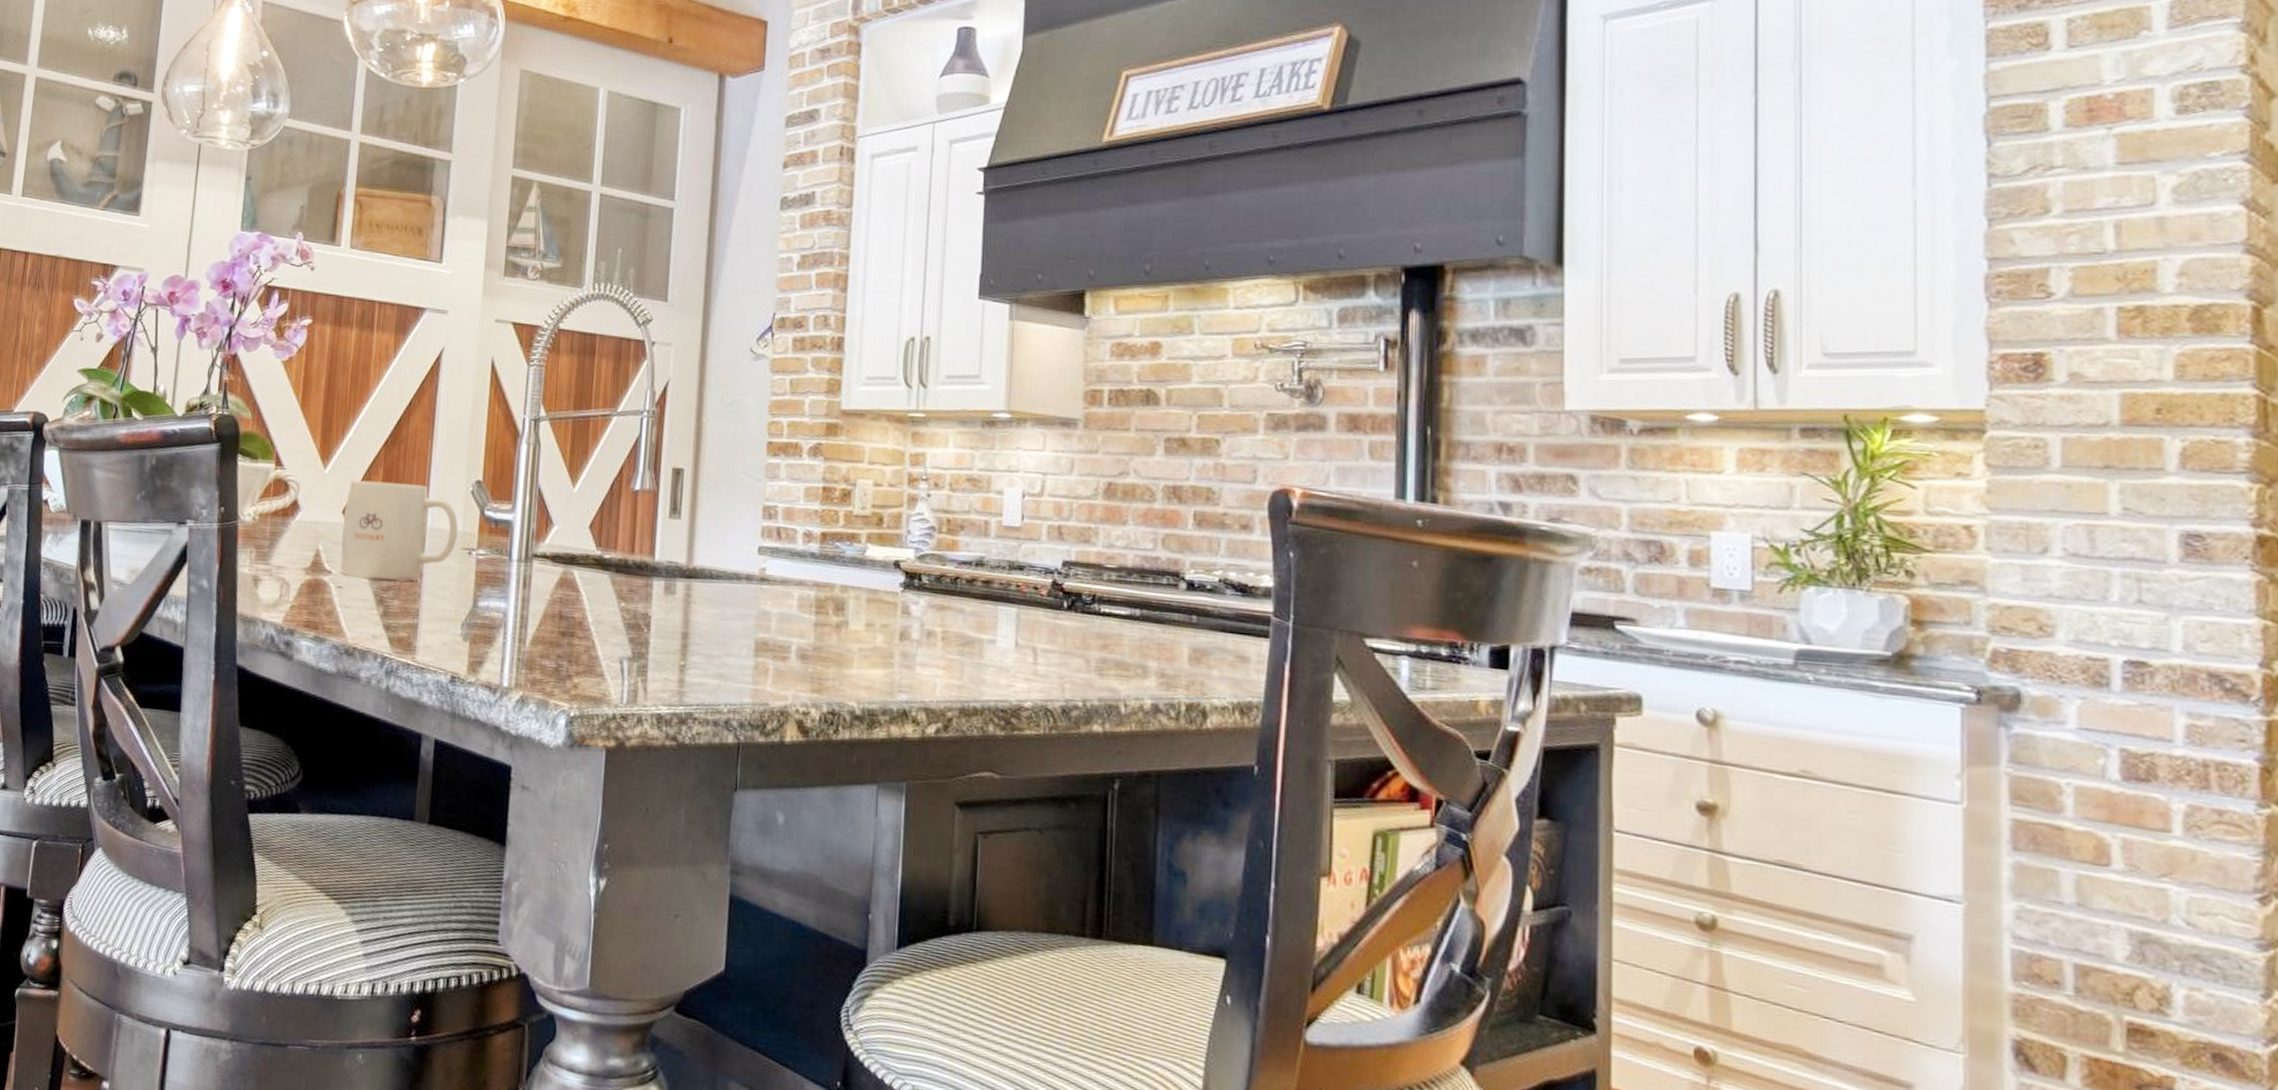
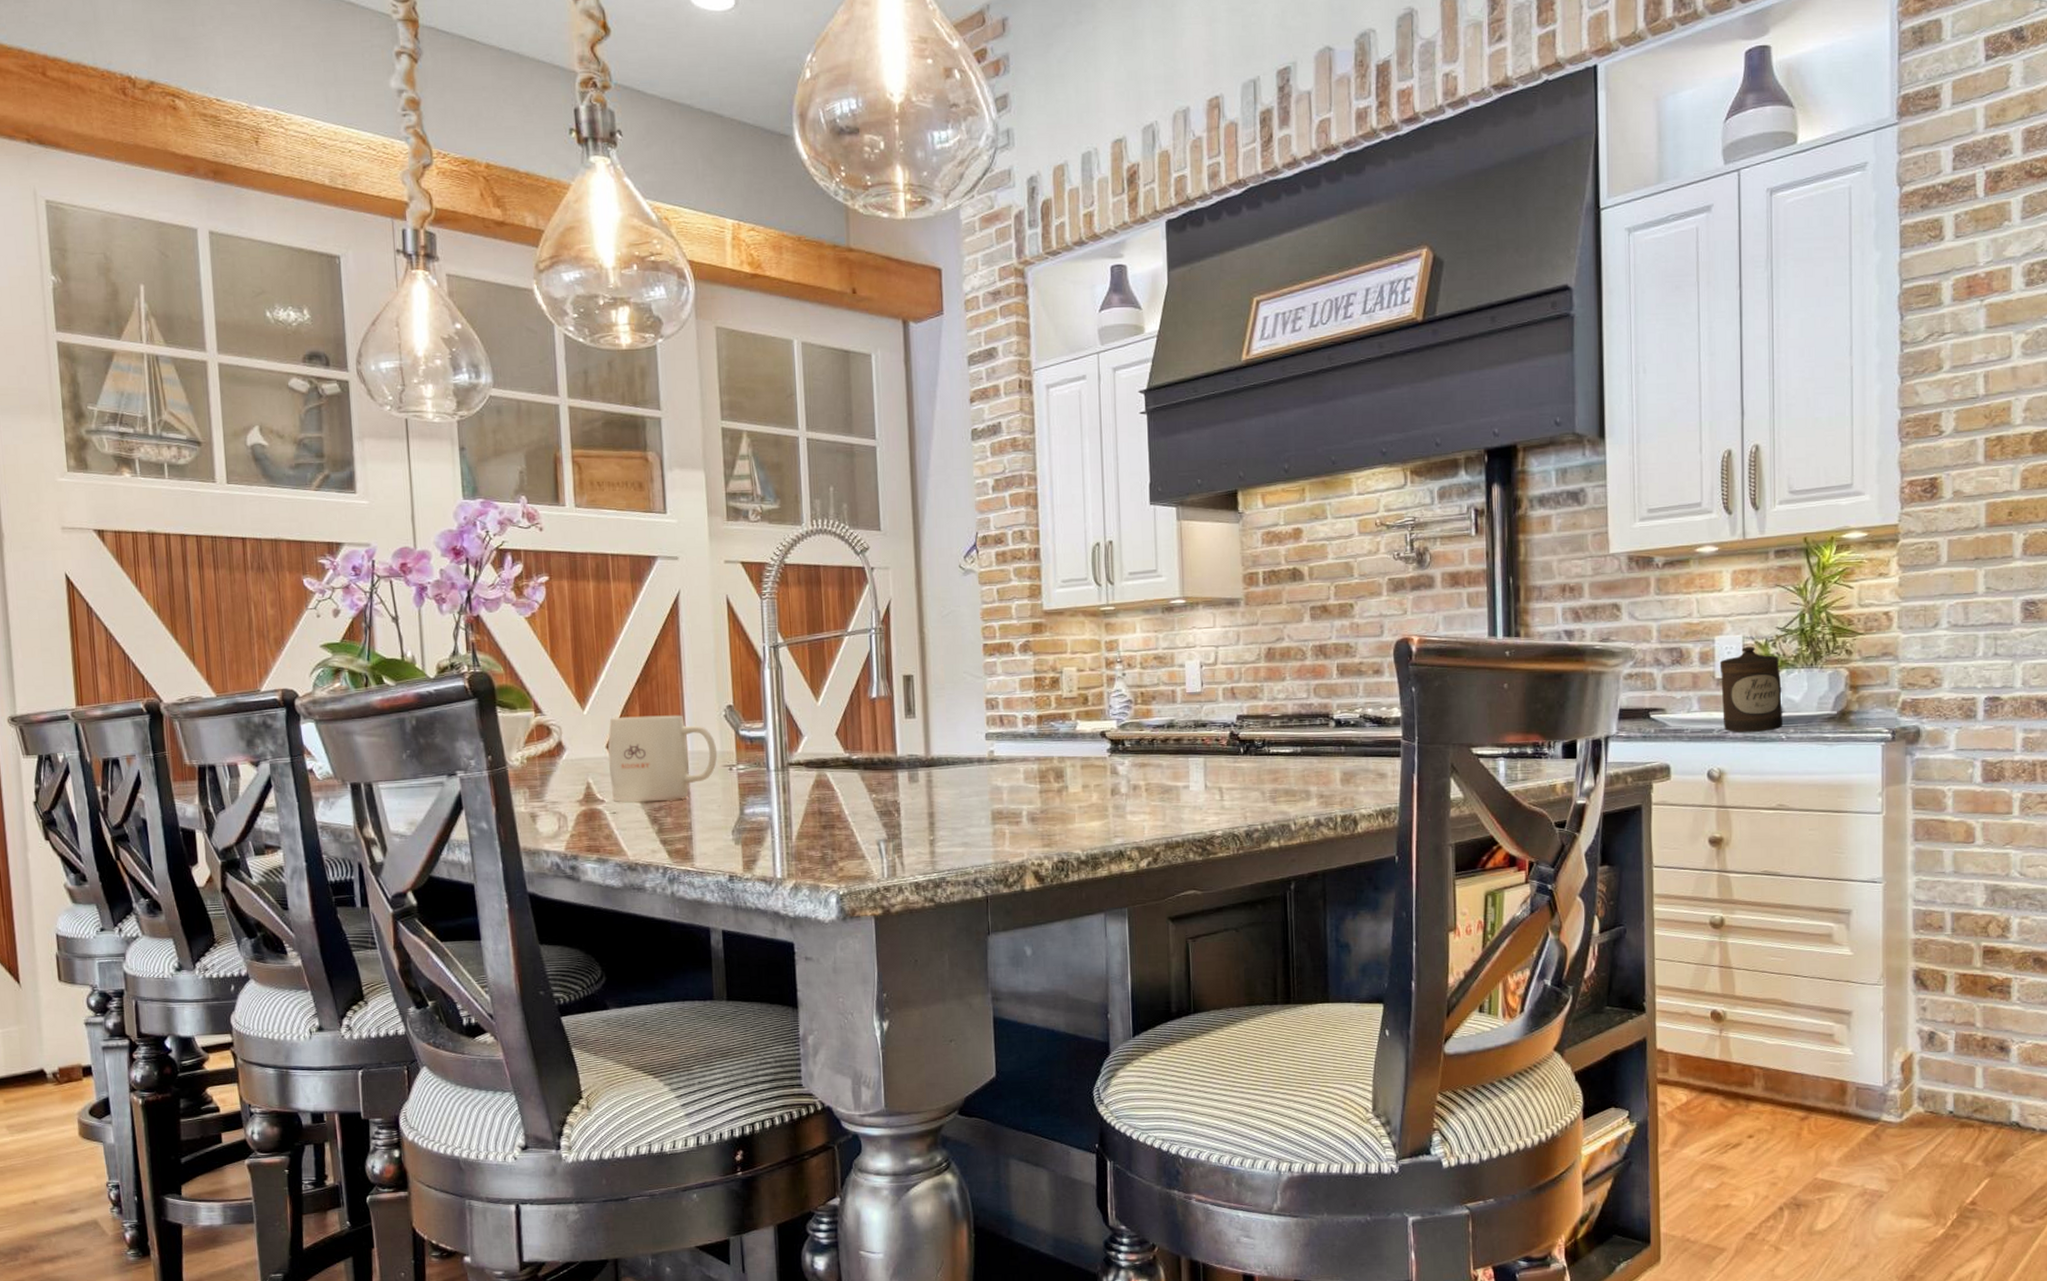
canister: none [1717,549,1809,668] -> present [1719,646,1782,733]

